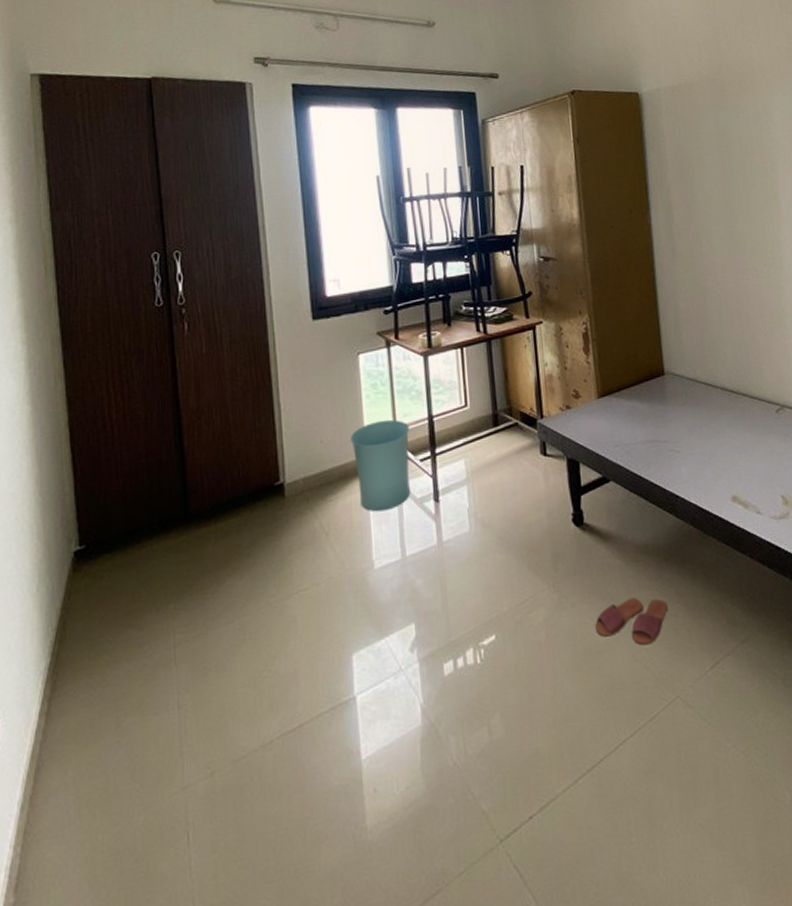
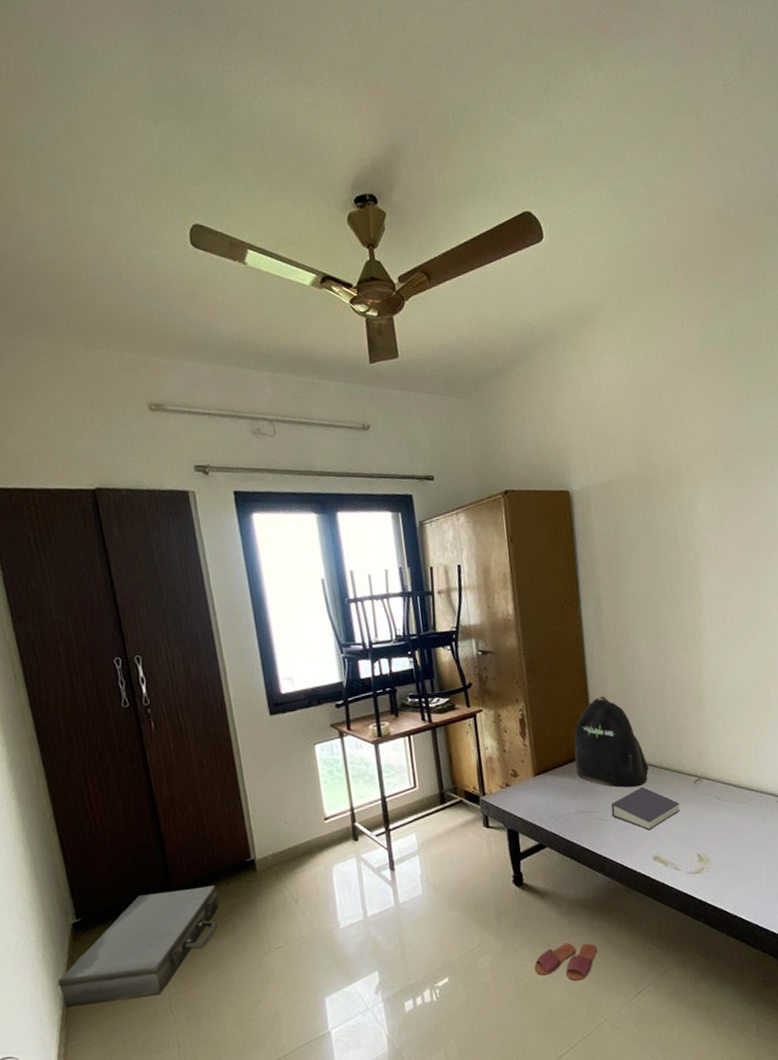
briefcase: none [49,512,240,654] -> present [57,885,219,1008]
waste bin: present [349,420,410,512] -> none [311,801,368,881]
backpack: none [642,310,725,415] -> present [574,696,649,788]
book: none [683,414,761,466] -> present [611,786,680,830]

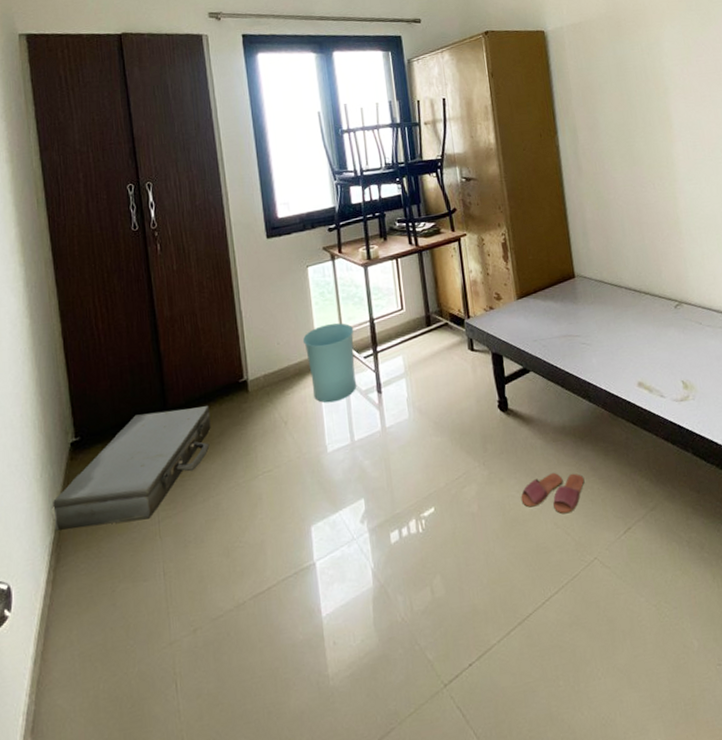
waste bin: none [311,801,368,881] -> present [302,323,356,403]
backpack: present [574,696,649,788] -> none [555,221,629,312]
book: present [611,786,680,830] -> none [593,310,662,356]

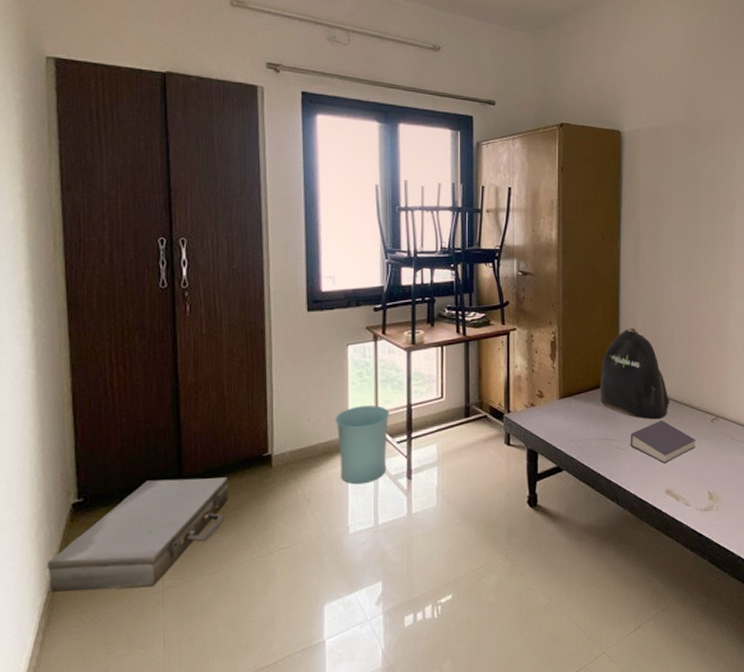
slippers: present [521,472,585,514] -> none [539,569,603,609]
backpack: none [555,221,629,312] -> present [600,327,669,419]
book: none [593,310,662,356] -> present [630,419,696,464]

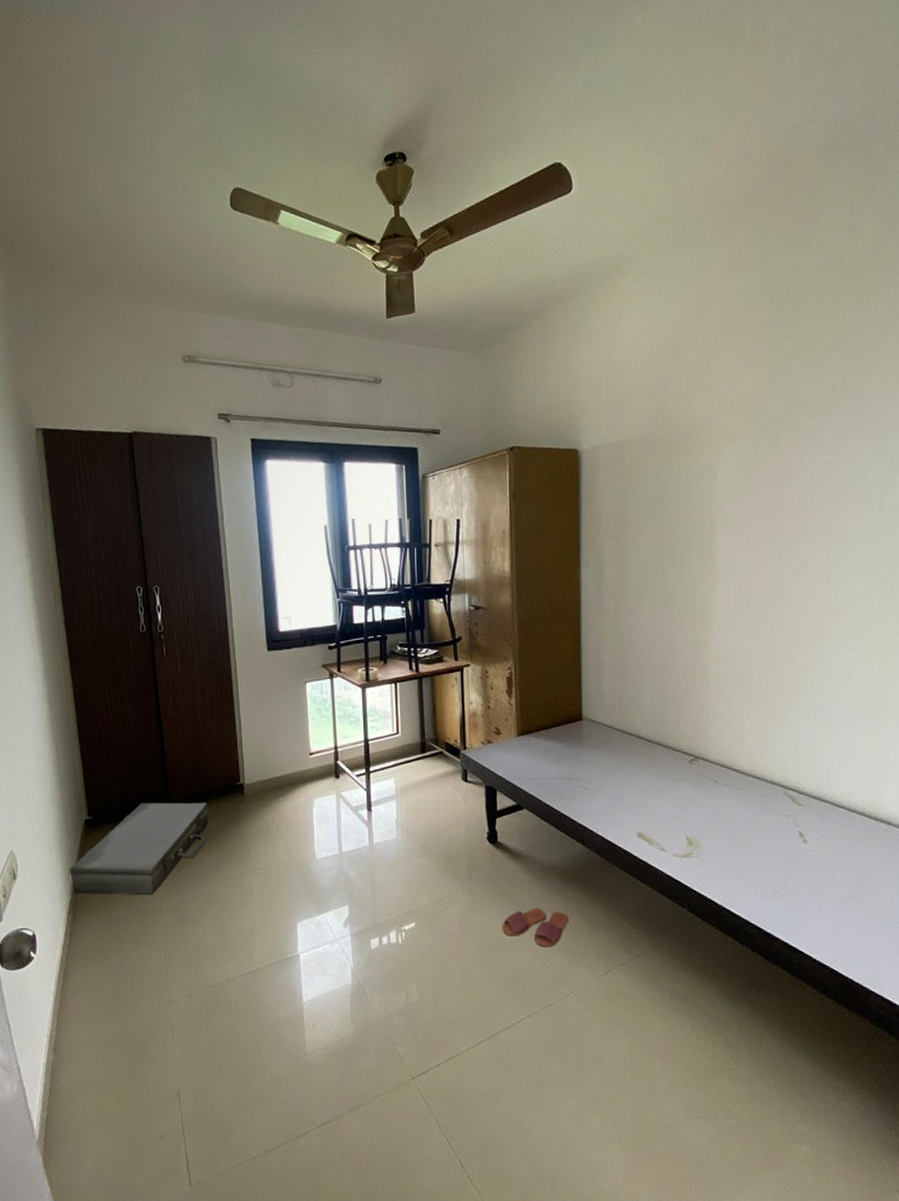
waste bin: present [334,405,390,485] -> none [297,740,348,814]
slippers: none [539,569,603,609] -> present [502,907,569,948]
backpack: present [600,327,669,419] -> none [561,662,640,758]
book: present [630,419,696,464] -> none [596,759,672,806]

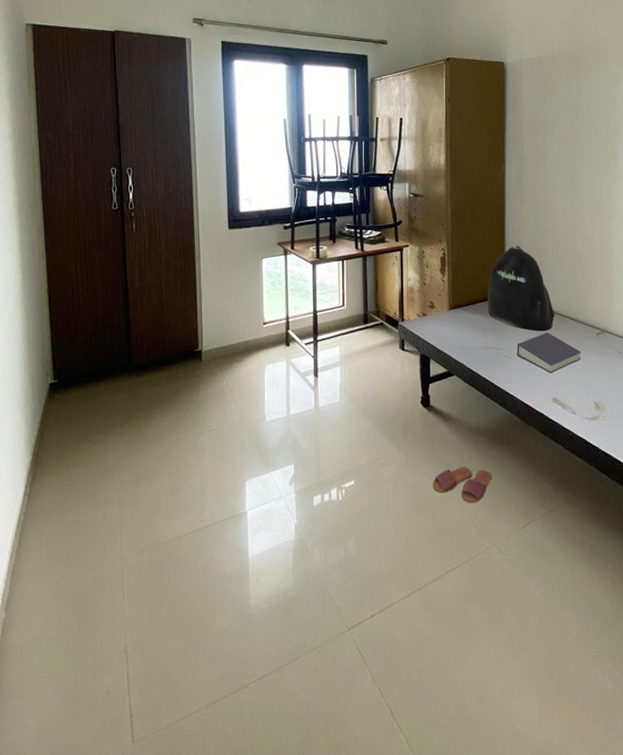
briefcase: present [69,802,209,895] -> none [31,367,168,455]
backpack: none [561,662,640,758] -> present [487,245,555,331]
book: none [596,759,672,806] -> present [516,332,582,373]

